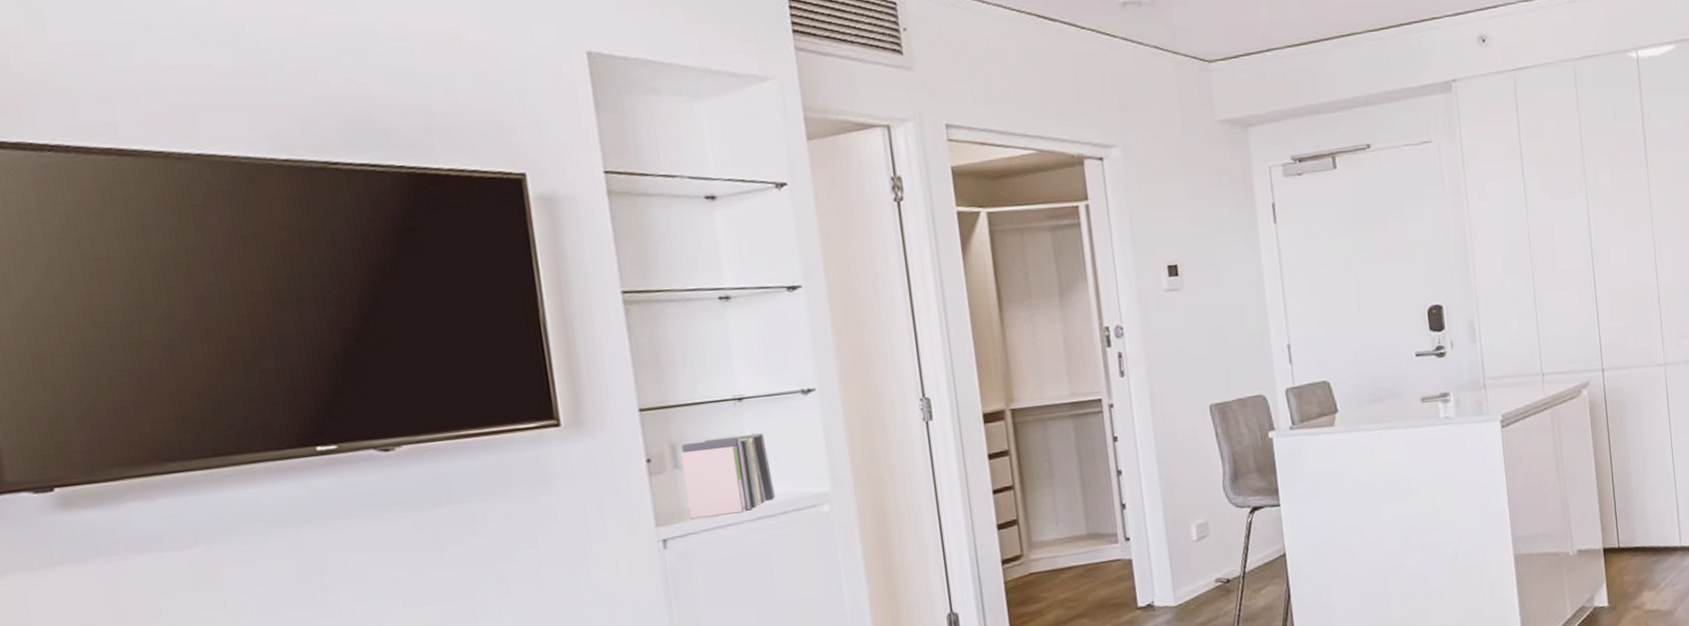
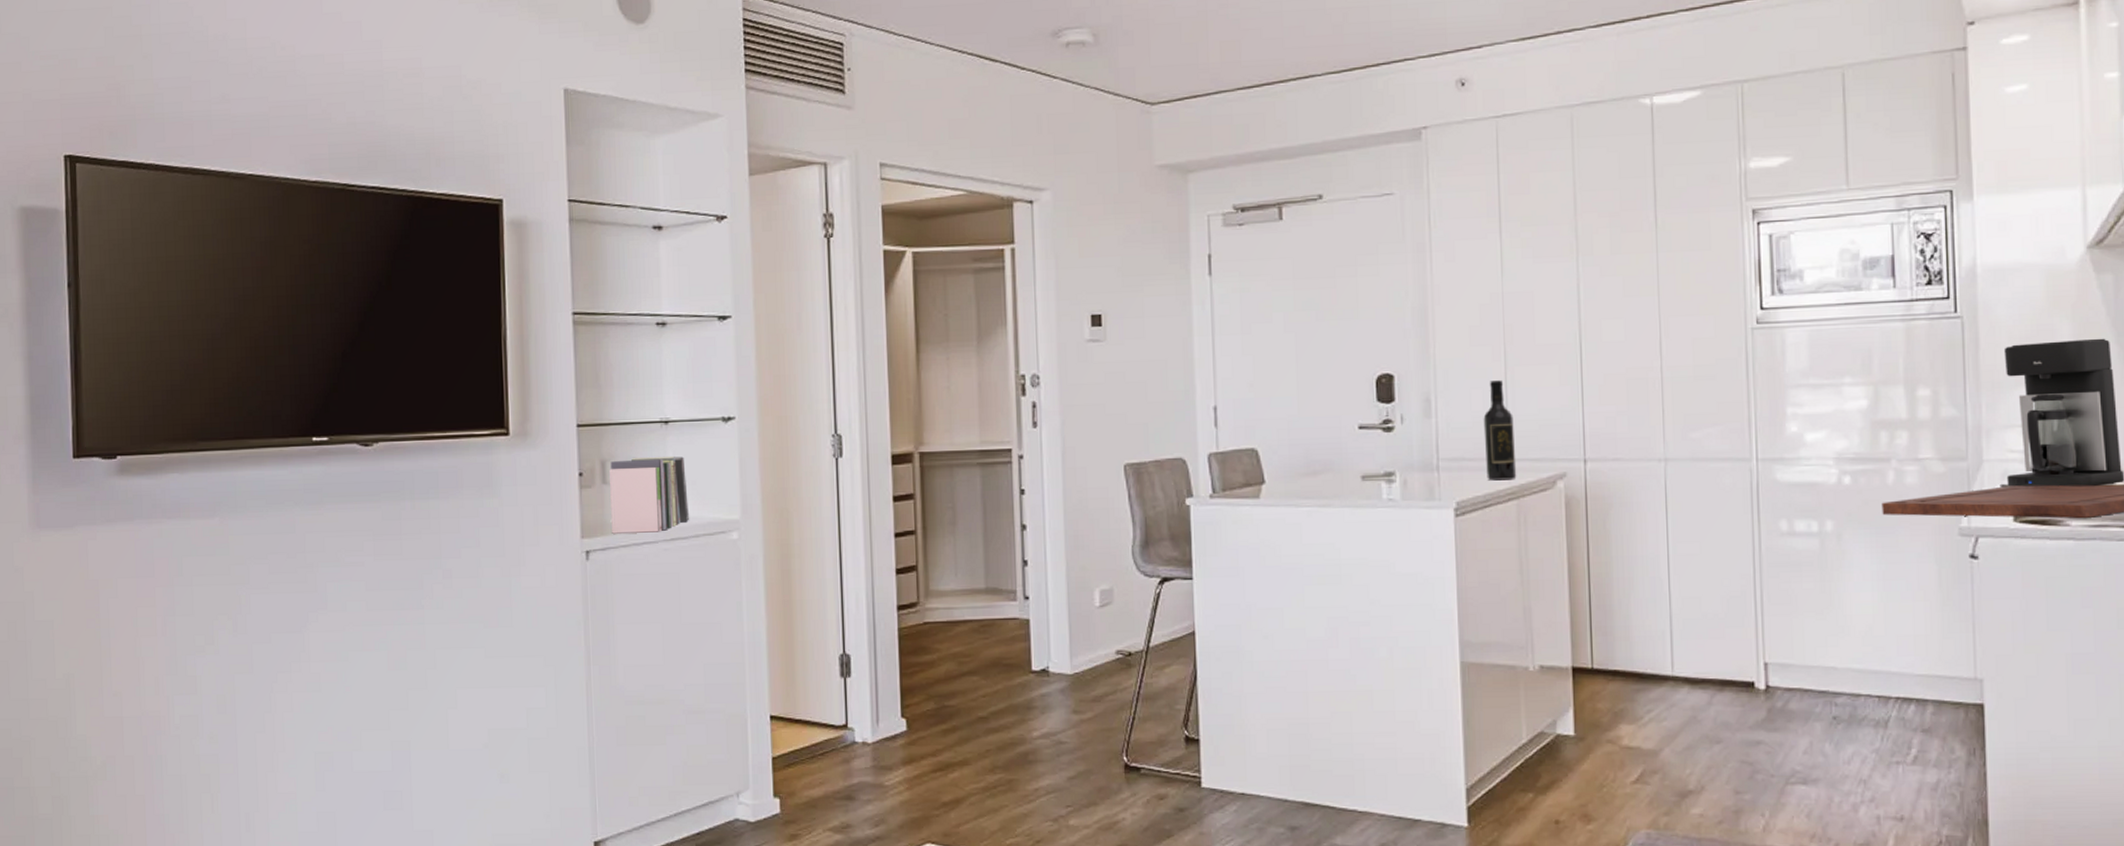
wine bottle: none [1519,305,1550,394] -> present [1483,380,1517,481]

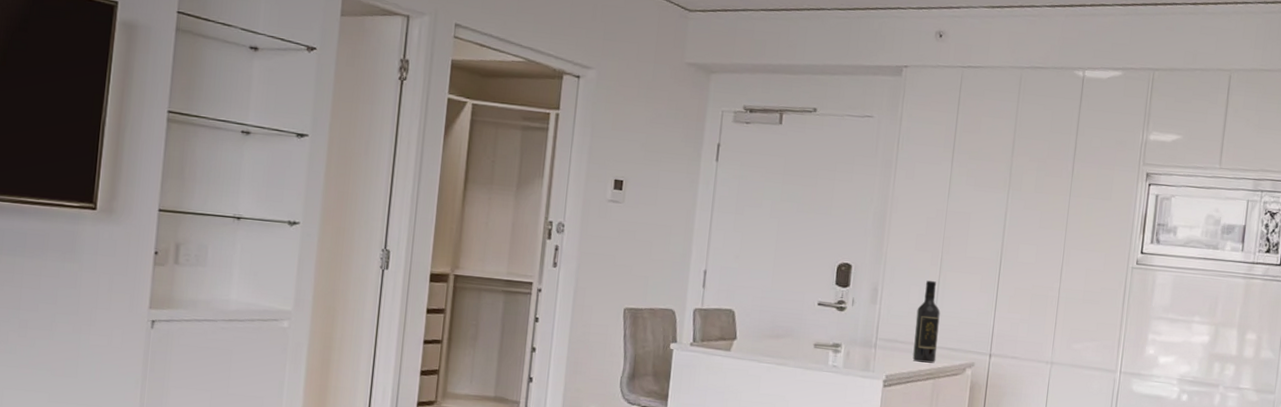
books: present [609,456,689,534] -> none [177,245,250,313]

